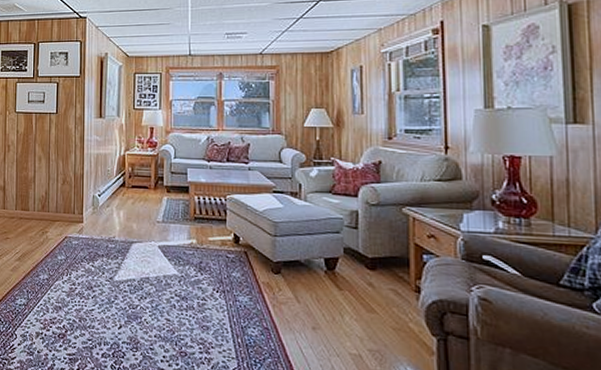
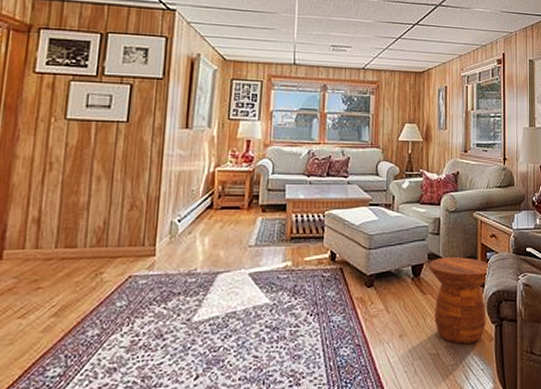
side table: none [345,254,426,353] -> present [429,256,489,344]

